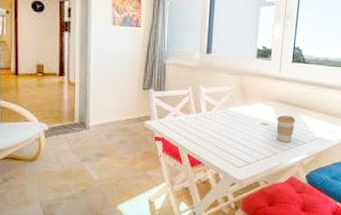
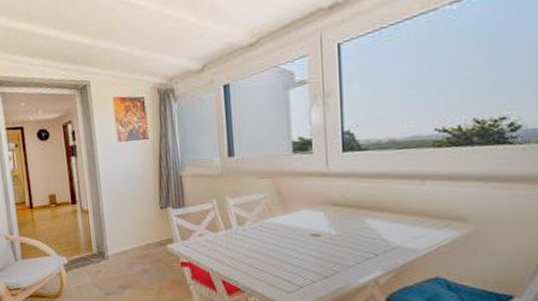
coffee cup: present [276,115,296,143] -> none [331,221,359,257]

